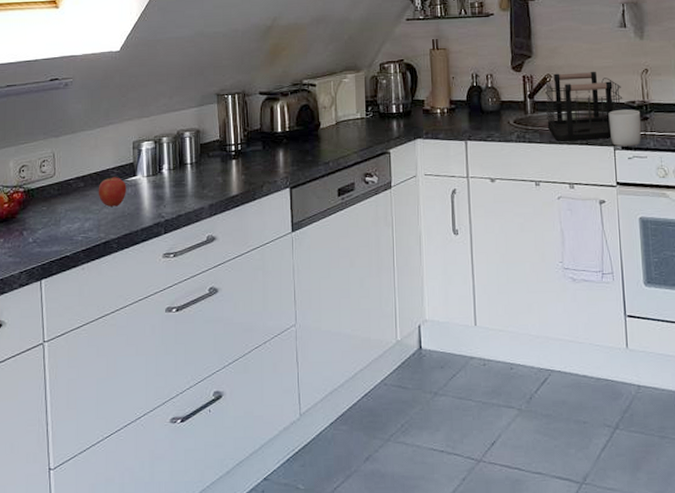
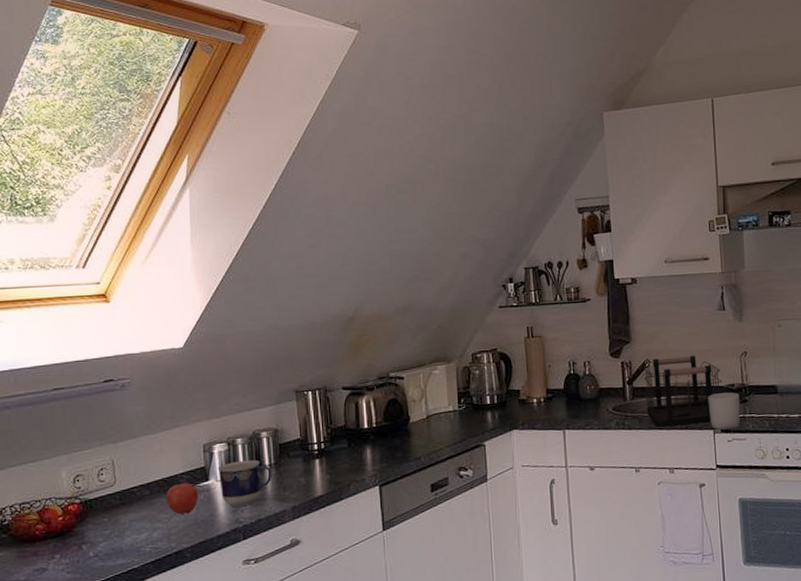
cup: none [144,158,193,203] -> present [217,459,273,508]

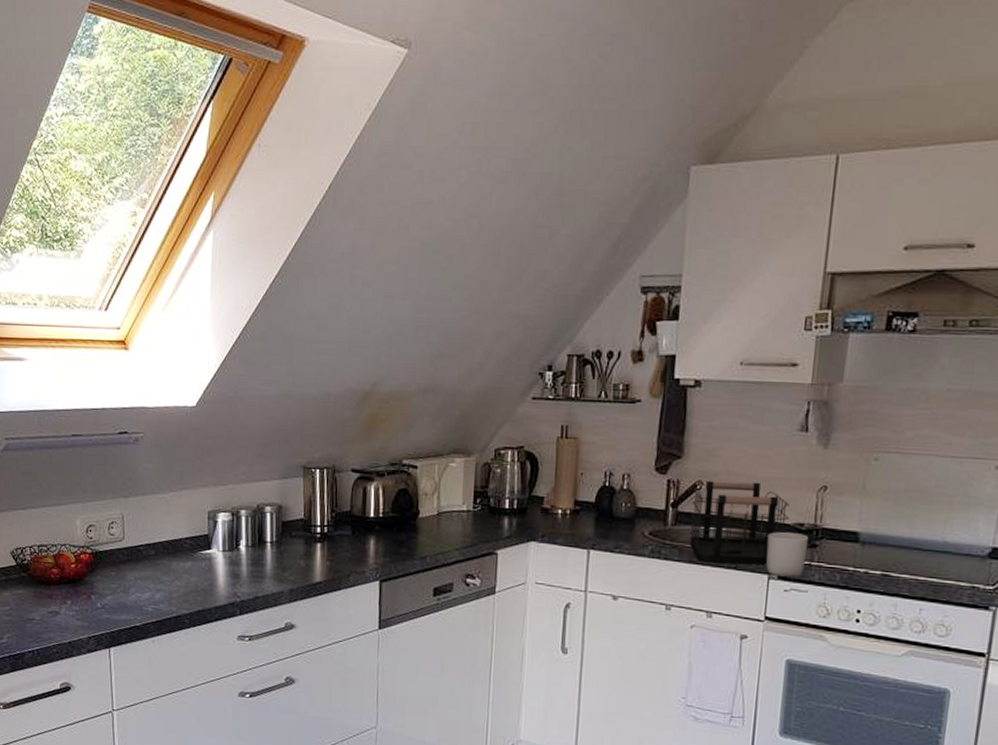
apple: present [166,482,198,515] -> none [169,546,200,580]
cup: present [217,459,273,508] -> none [220,533,273,582]

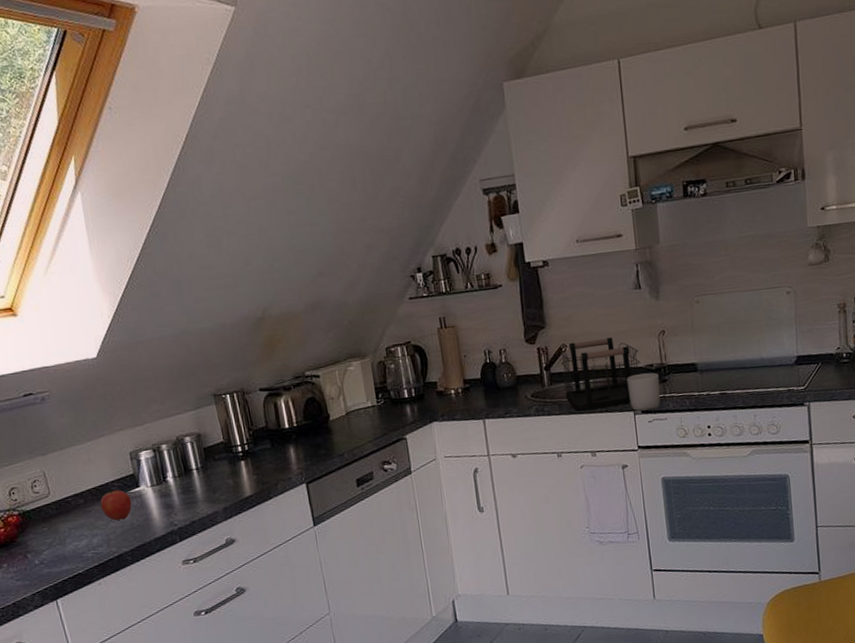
apple: none [169,546,200,580] -> present [100,490,132,521]

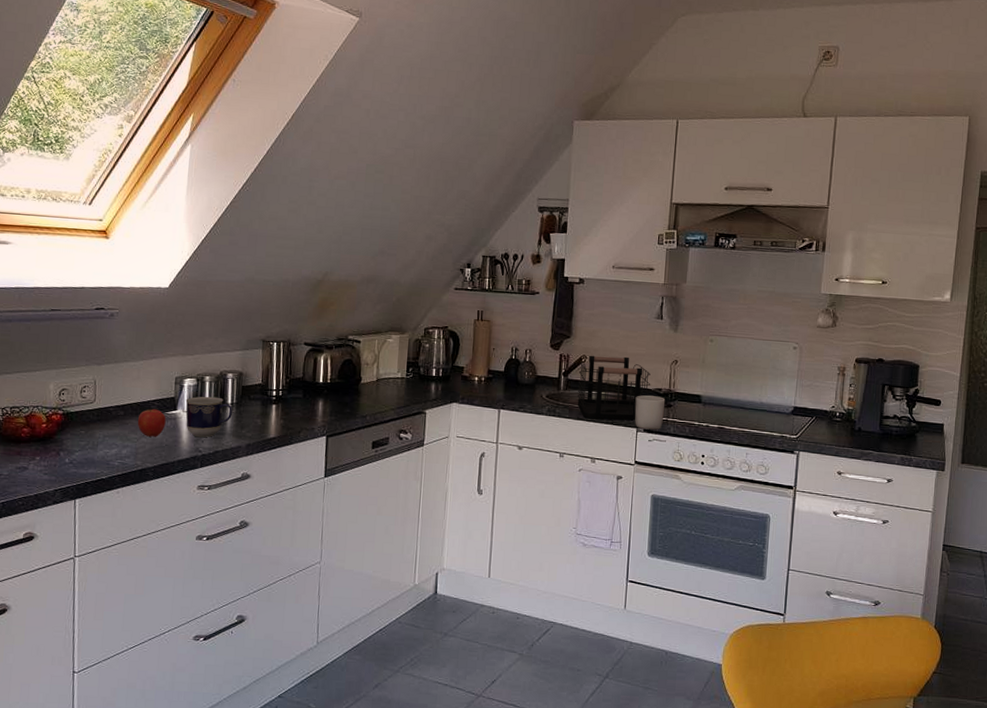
cup: none [146,464,201,511] -> present [185,396,233,438]

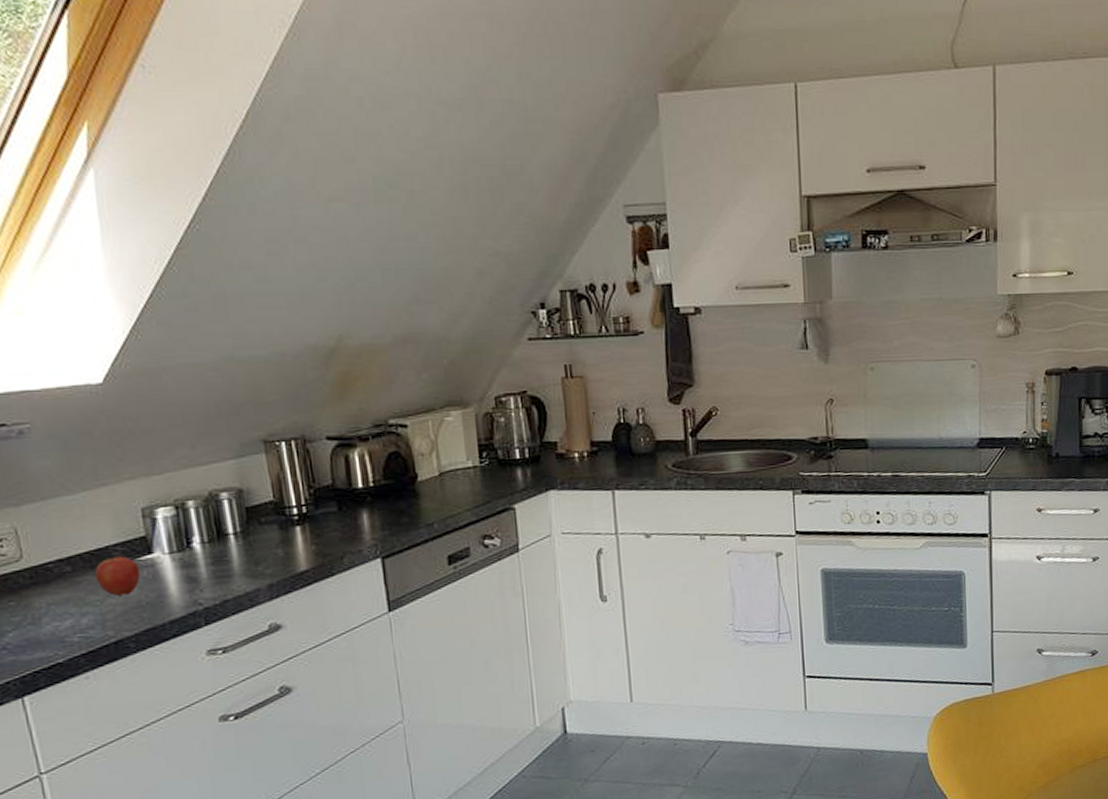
cup: present [185,396,233,438] -> none [163,527,239,586]
dish rack: present [577,355,651,421] -> none [709,402,804,487]
mug: present [634,395,666,430] -> none [786,447,825,491]

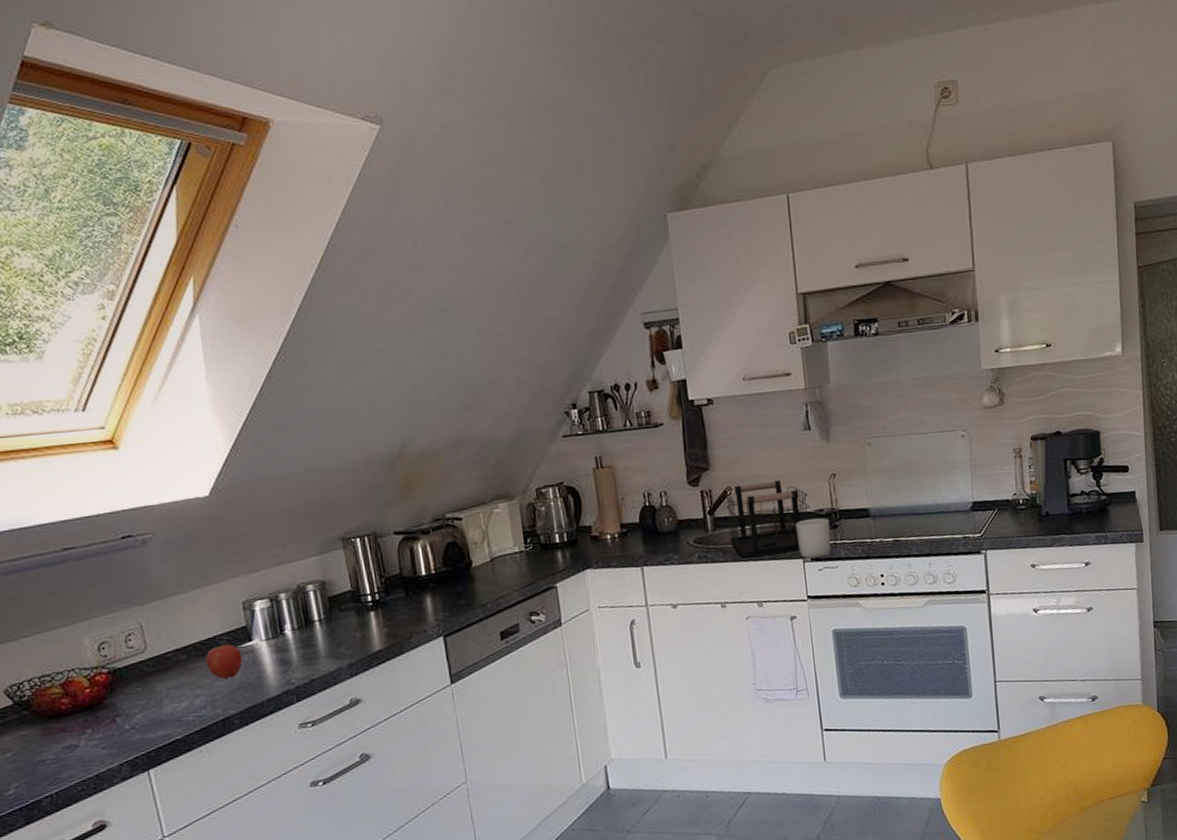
dish rack: none [709,402,804,487] -> present [725,479,812,559]
mug: none [786,447,825,491] -> present [795,518,832,559]

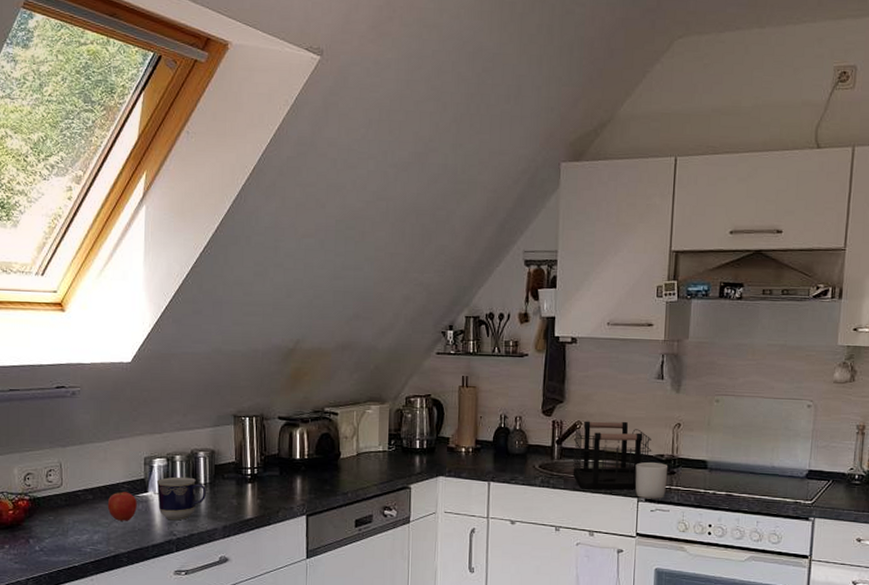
cup: none [261,615,324,668] -> present [156,476,207,521]

